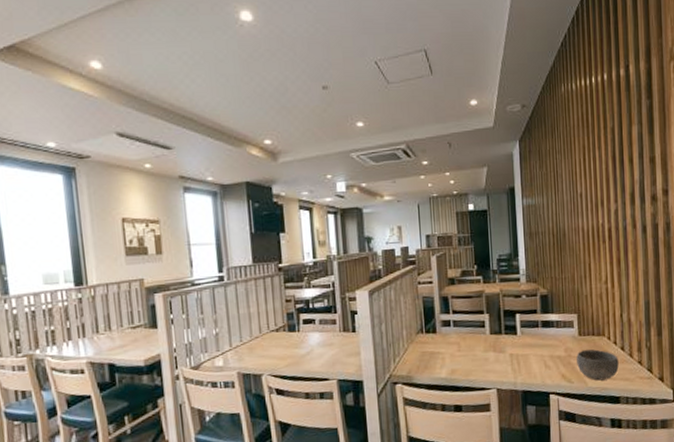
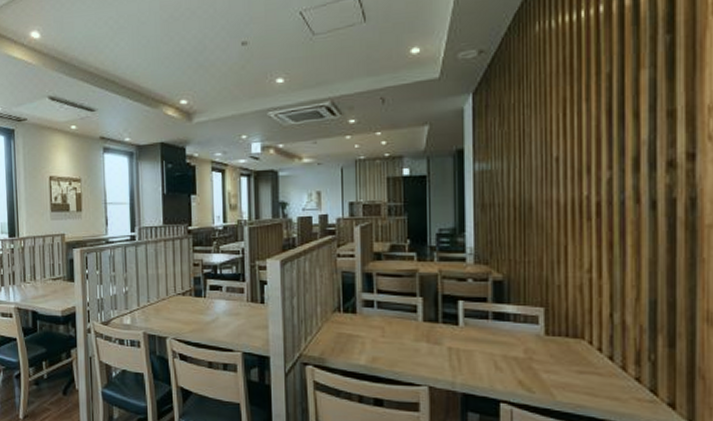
bowl: present [576,349,619,381] -> none [541,354,604,396]

